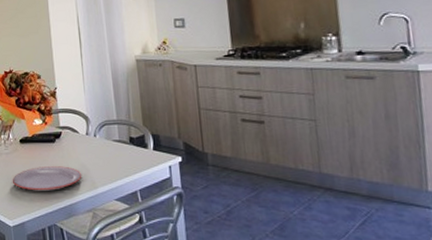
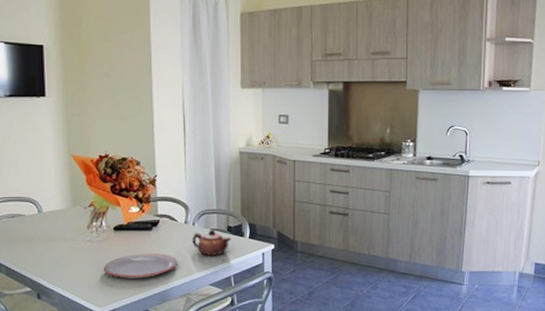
teapot: none [94,141,134,169] -> present [192,230,231,256]

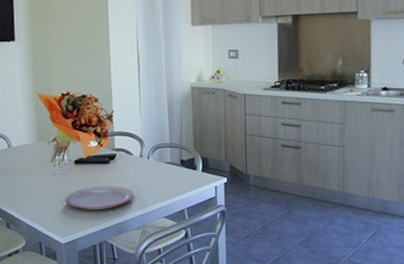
teapot: present [192,230,231,256] -> none [147,163,184,189]

